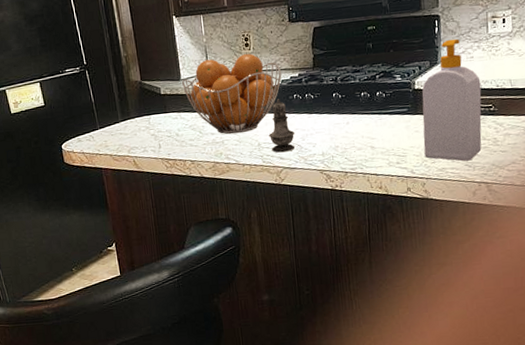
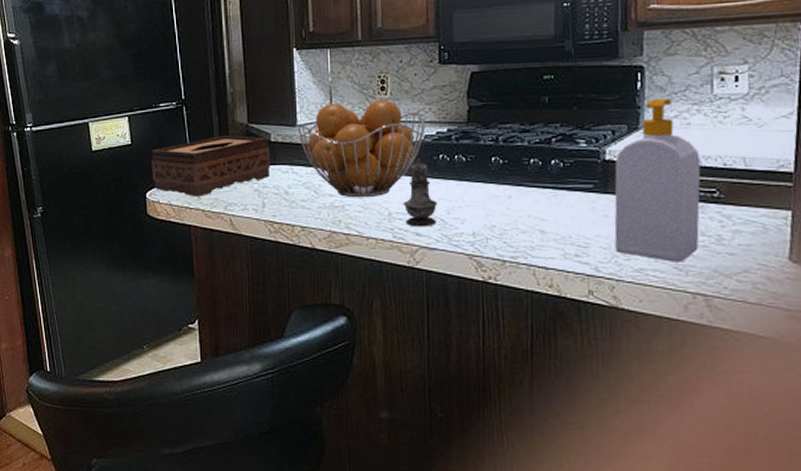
tissue box: none [62,91,163,145] -> present [151,136,271,197]

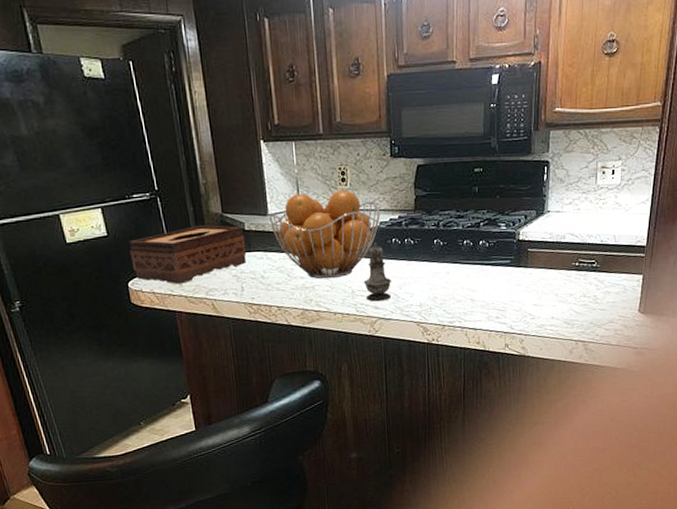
soap bottle: present [614,98,701,262] -> none [524,188,586,318]

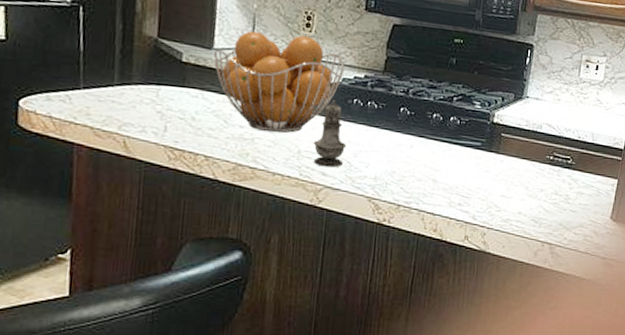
tissue box: present [129,225,247,284] -> none [29,47,180,112]

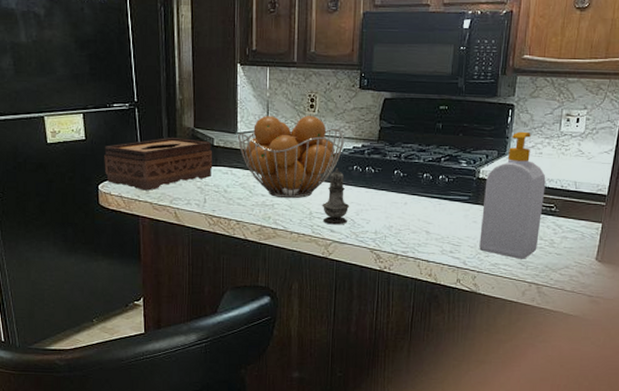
tissue box: none [29,47,180,112] -> present [104,138,213,191]
soap bottle: none [490,74,563,216] -> present [479,131,546,259]

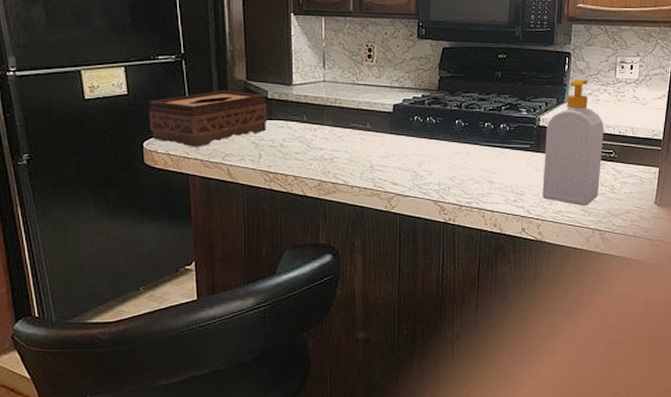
fruit basket: present [237,116,344,199] -> none [292,66,403,152]
salt shaker: present [322,168,350,225] -> none [383,119,412,177]

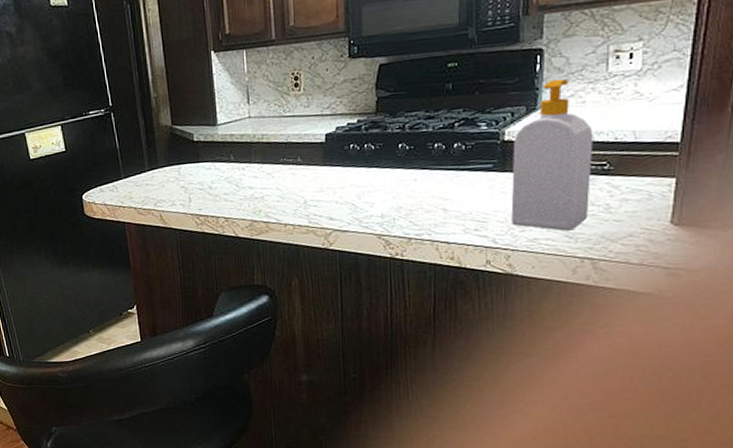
tissue box: present [149,91,267,147] -> none [84,137,195,196]

